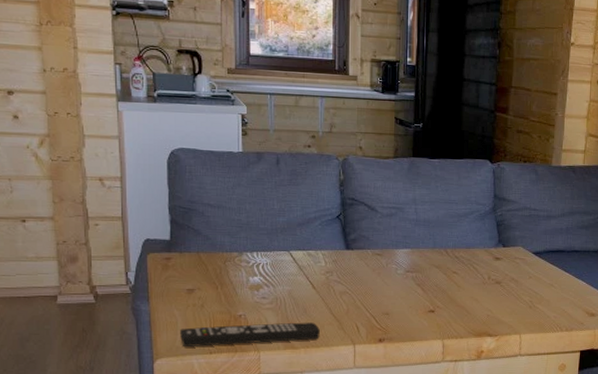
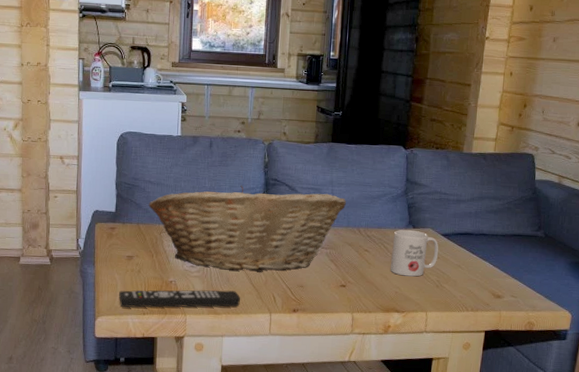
fruit basket: none [209,206,431,301] -> present [148,185,346,272]
mug: none [481,248,531,298] -> present [391,229,439,277]

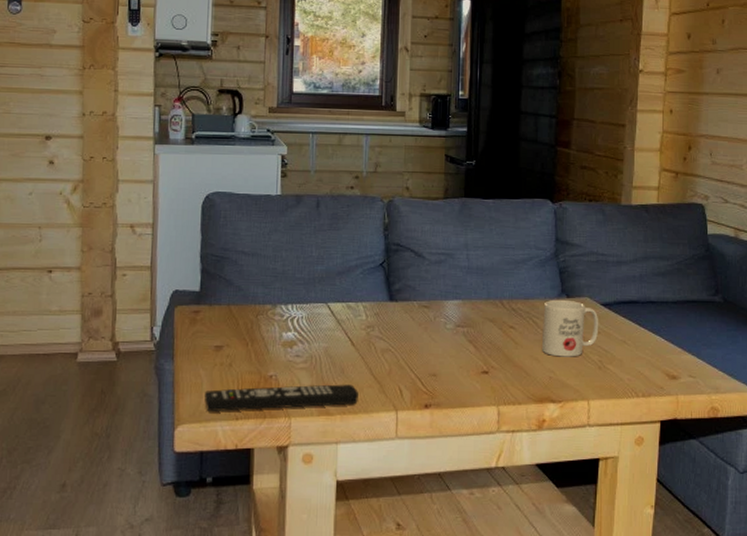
fruit basket: present [148,185,346,272] -> none [241,252,485,359]

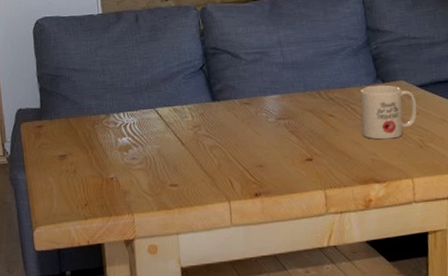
remote control: present [205,384,358,411] -> none [56,180,193,213]

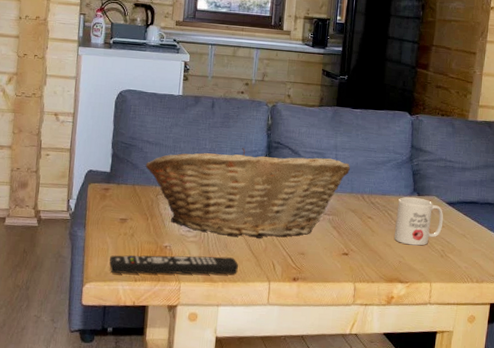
remote control: none [56,180,193,213] -> present [109,255,238,275]
fruit basket: none [76,56,300,158] -> present [145,147,350,238]

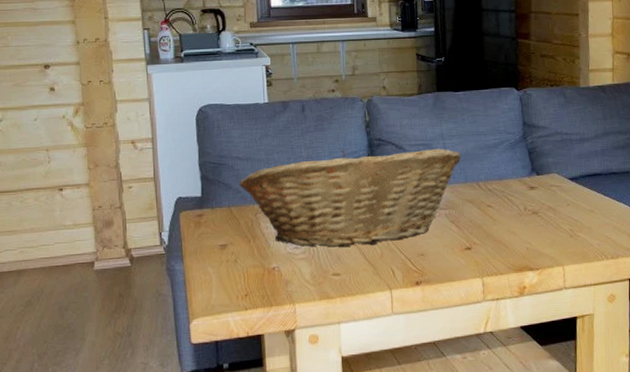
remote control: present [109,255,238,275] -> none [215,269,355,304]
mug: present [394,196,444,246] -> none [517,177,568,229]

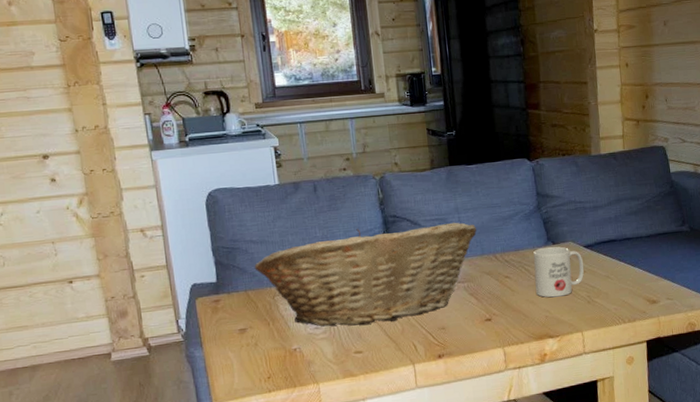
mug: none [517,177,568,229] -> present [533,246,585,298]

